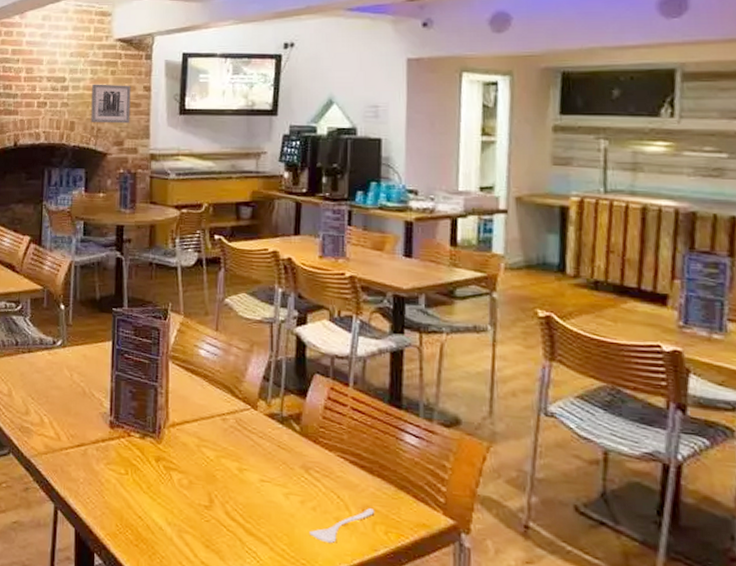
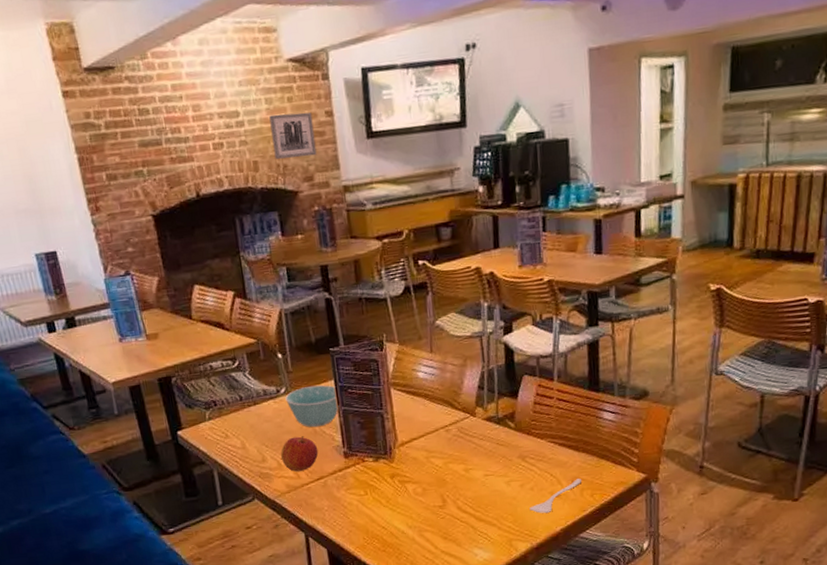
apple: none [45,394,84,433] -> present [281,436,319,472]
bowl: none [60,343,113,389] -> present [285,385,339,428]

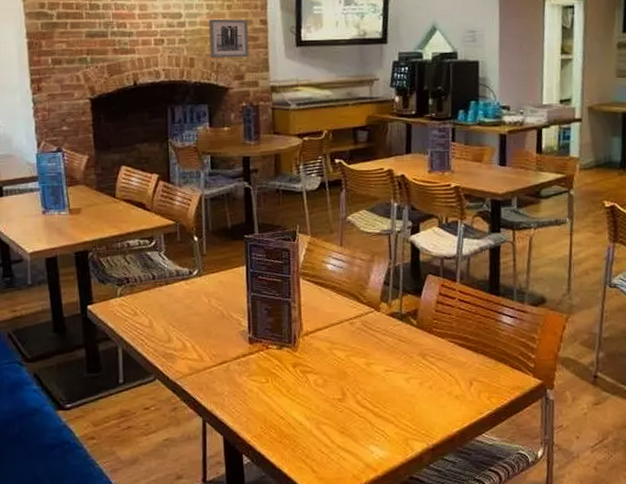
apple: present [281,436,319,472] -> none [187,319,224,354]
bowl: present [285,385,339,428] -> none [197,270,249,311]
spoon: present [529,478,582,513] -> none [427,380,480,413]

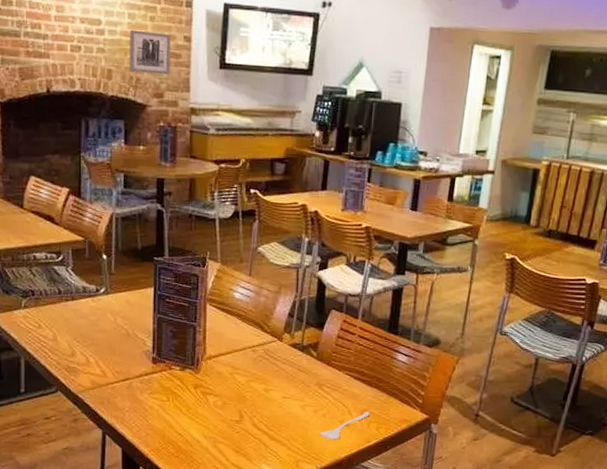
spoon: none [427,380,480,413] -> present [319,412,371,439]

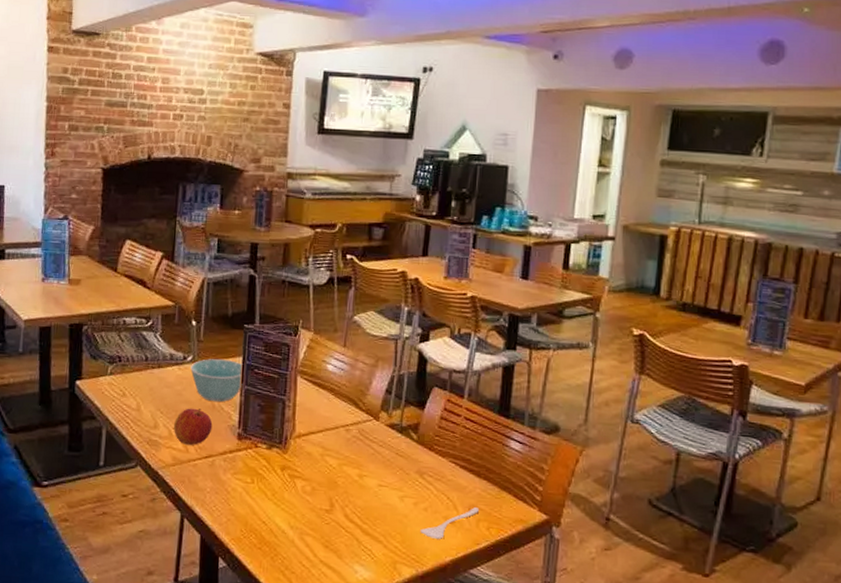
apple: none [91,336,128,370] -> present [174,408,213,445]
bowl: none [104,290,155,330] -> present [190,359,243,402]
wall art: present [129,29,171,75] -> none [228,98,271,141]

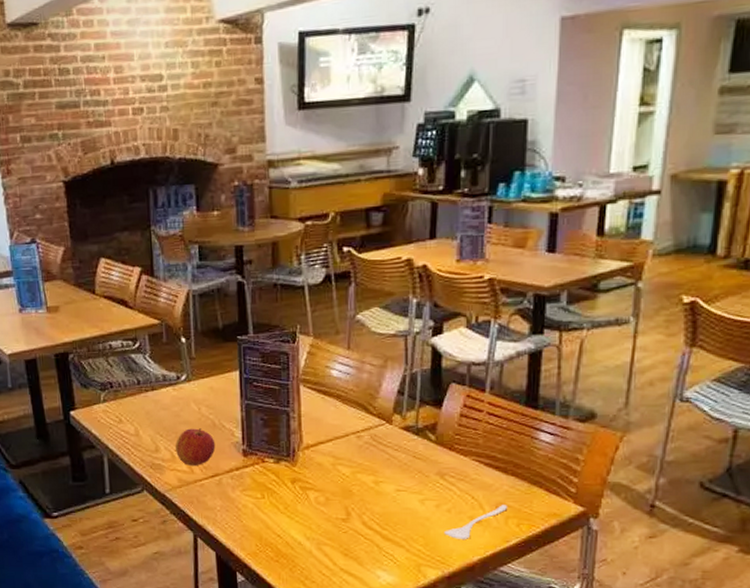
bowl: present [190,359,243,402] -> none [185,375,242,420]

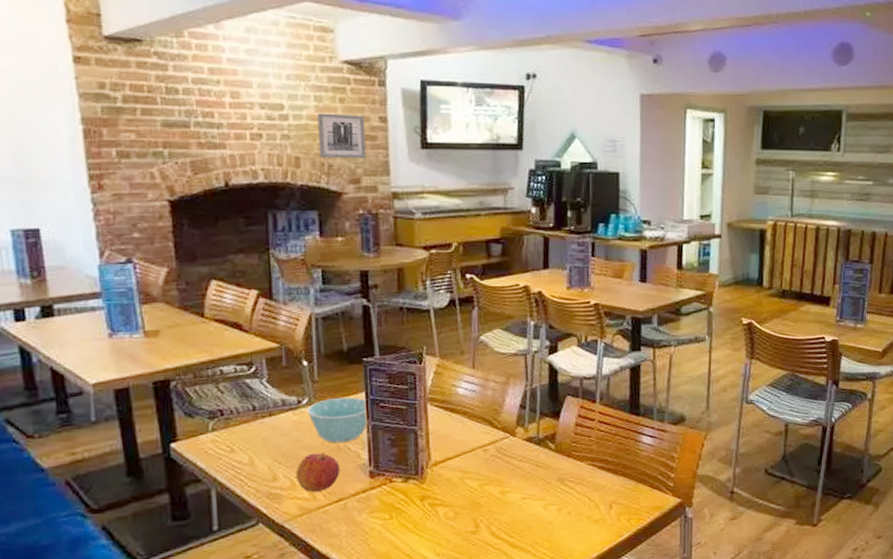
bowl: none [185,375,242,420] -> present [307,397,369,443]
wall art: none [194,78,242,128] -> present [317,113,366,159]
spoon: present [444,505,508,539] -> none [566,503,620,539]

